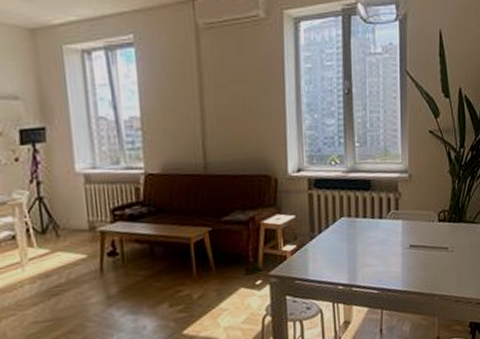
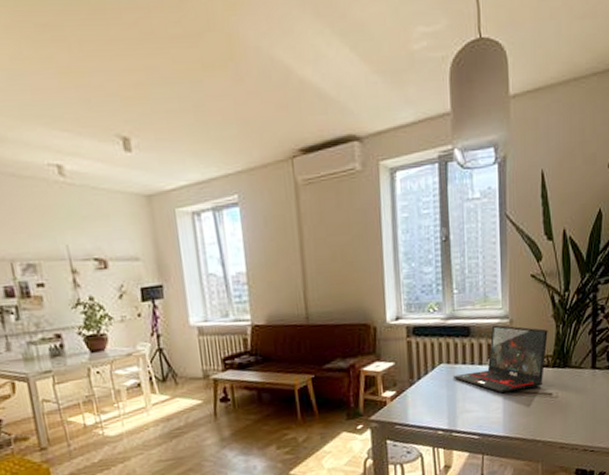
laptop: none [353,179,445,248] -> present [452,324,548,394]

